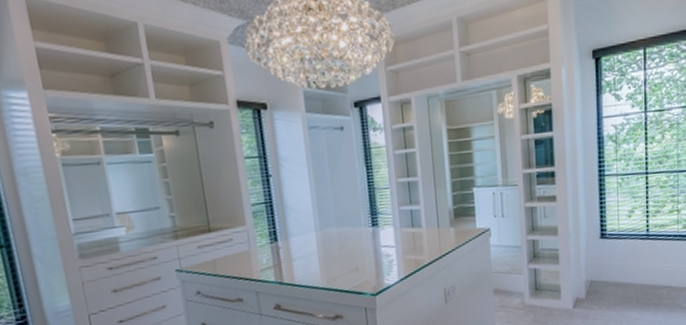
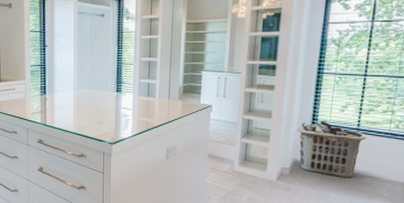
clothes hamper: none [586,230,657,293] -> present [297,121,367,178]

